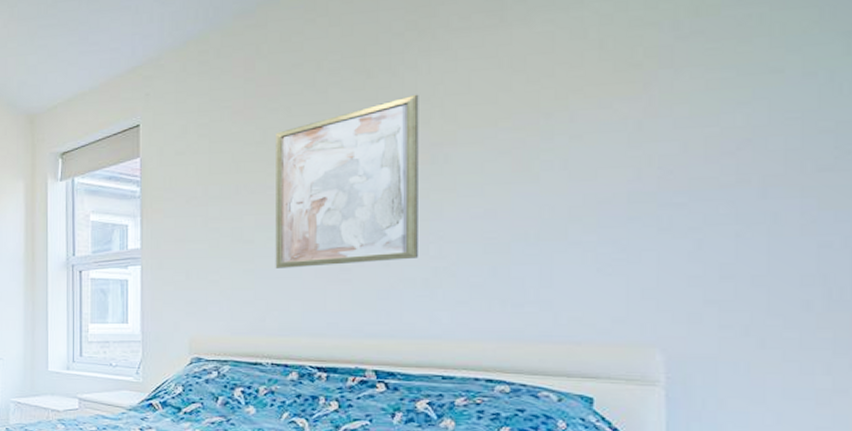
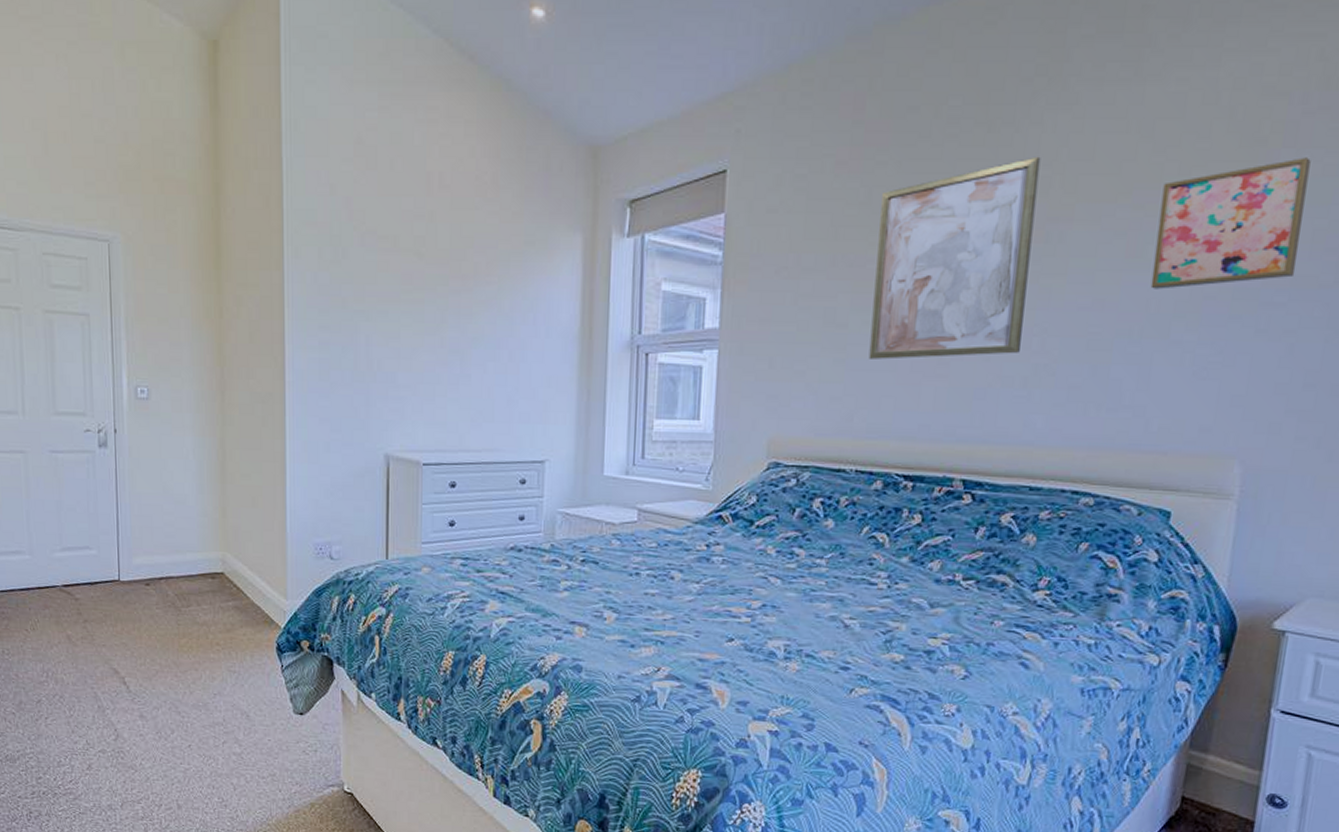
wall art: none [541,75,692,198] -> present [1150,157,1311,289]

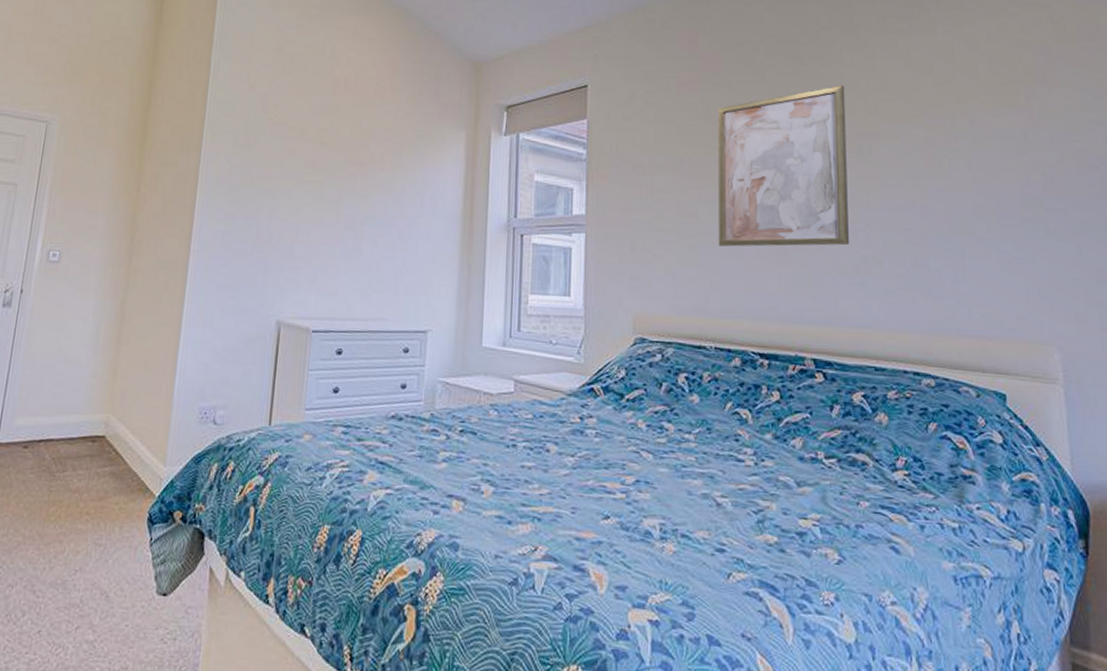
wall art: present [1150,157,1311,289] -> none [947,94,1069,195]

